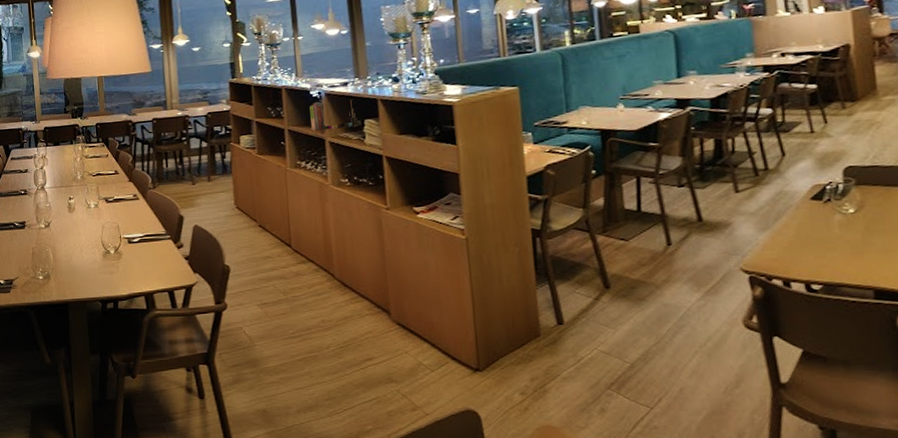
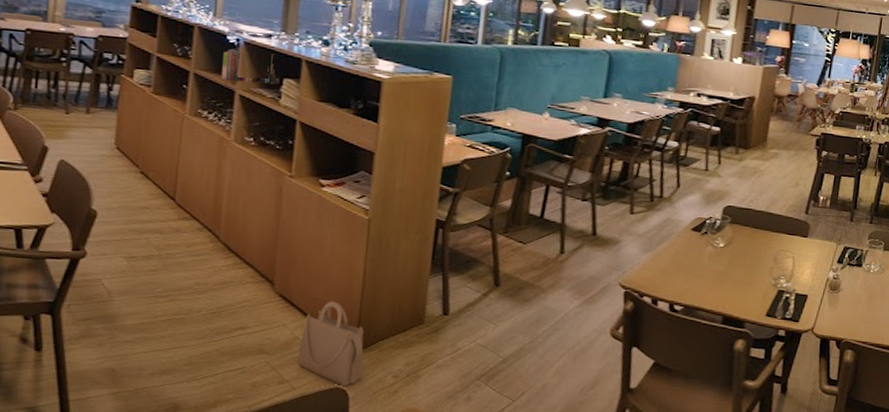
handbag: none [424,323,490,409] -> present [297,301,364,387]

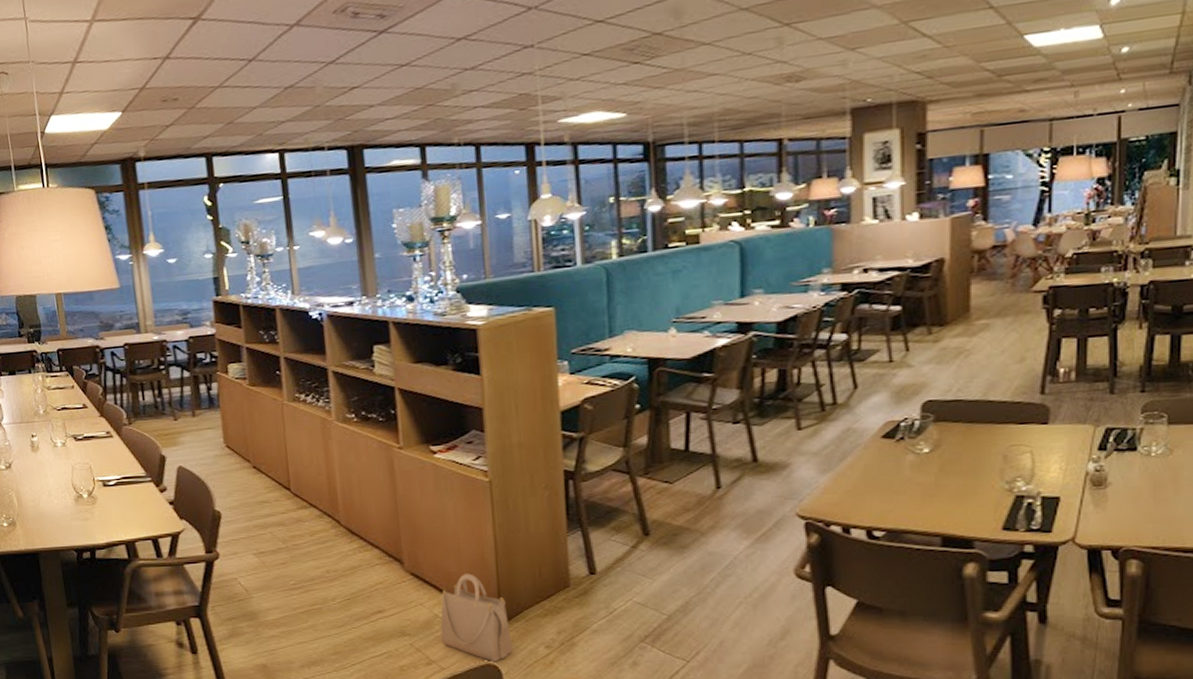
books: present [222,48,280,85] -> none [309,321,370,359]

